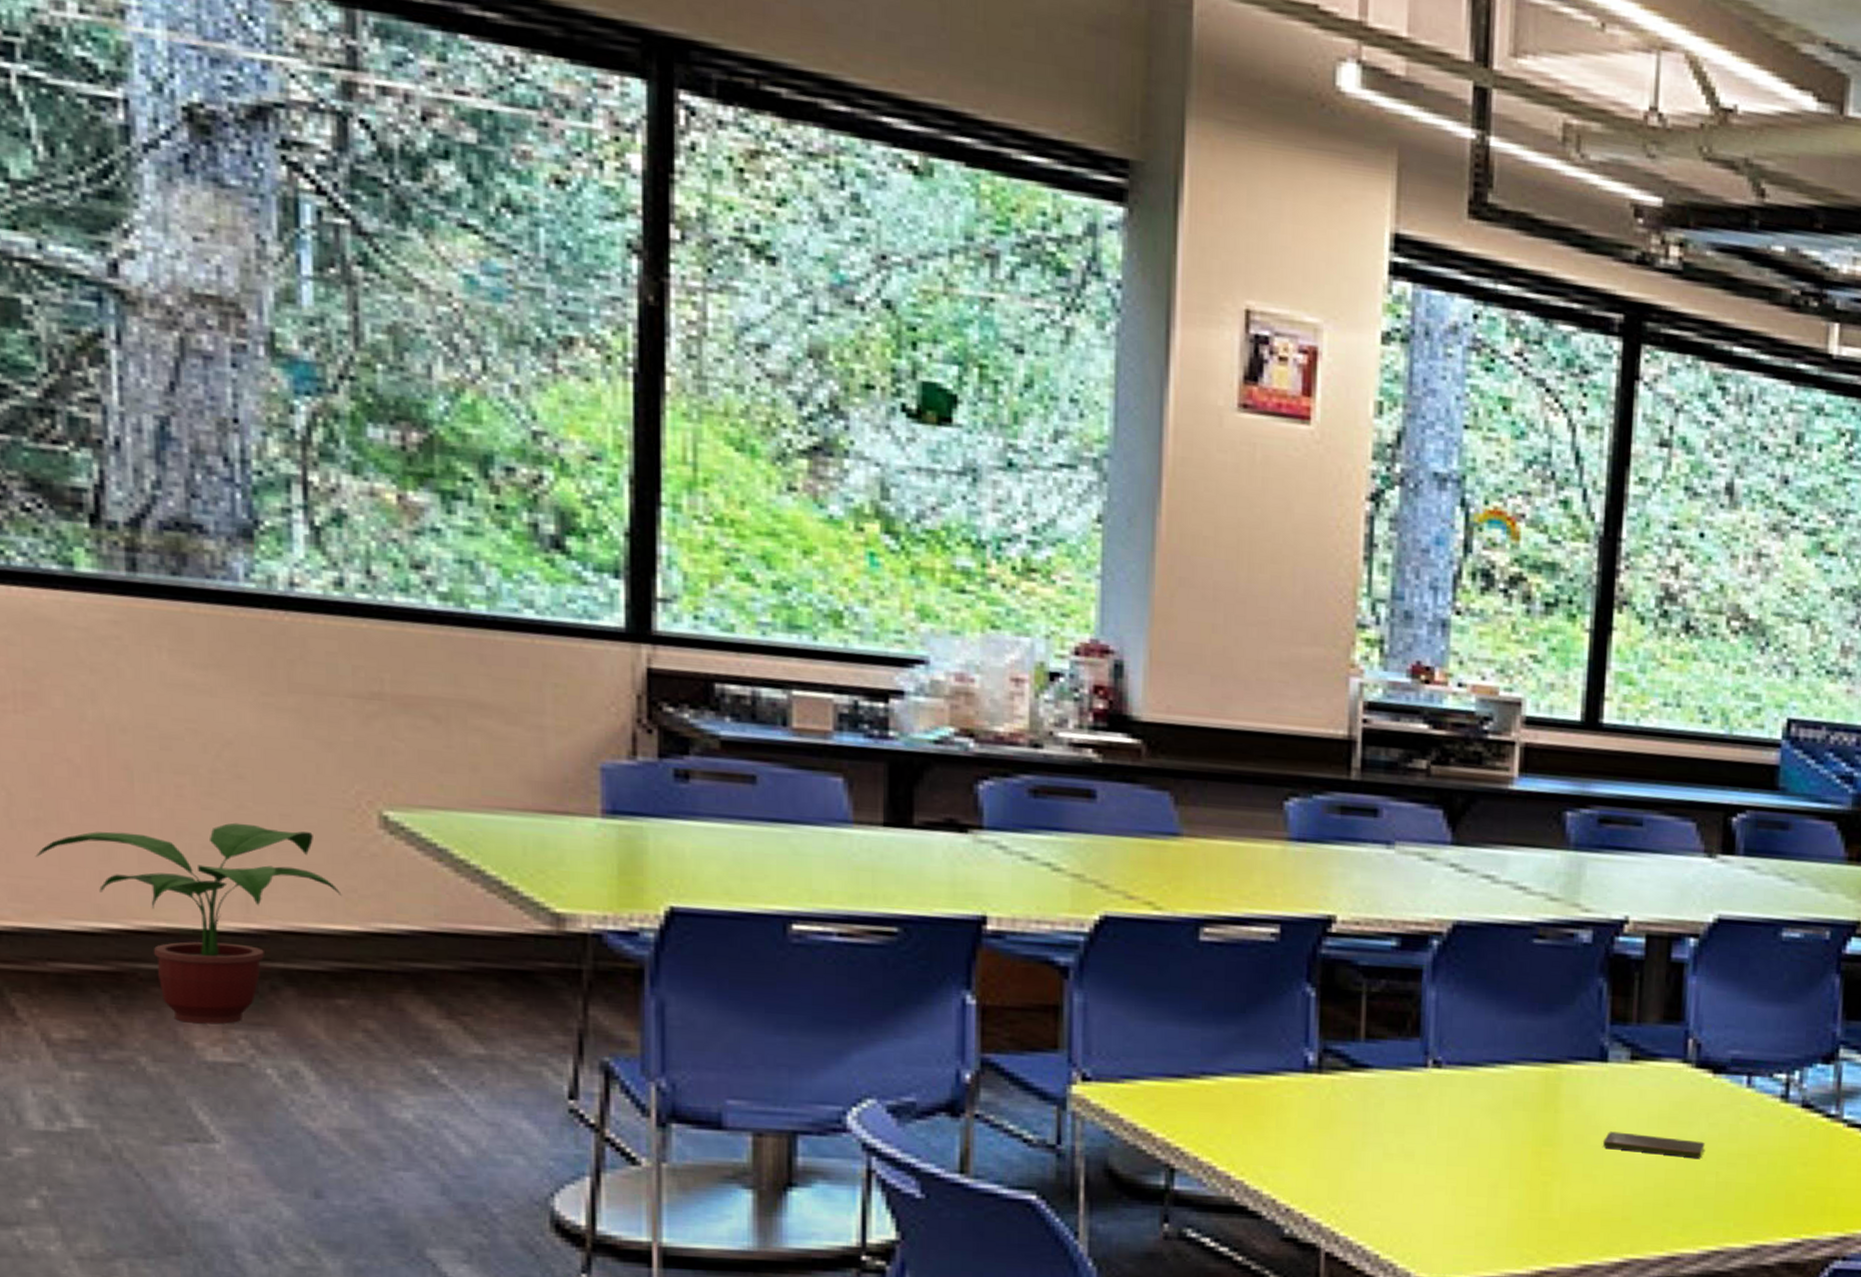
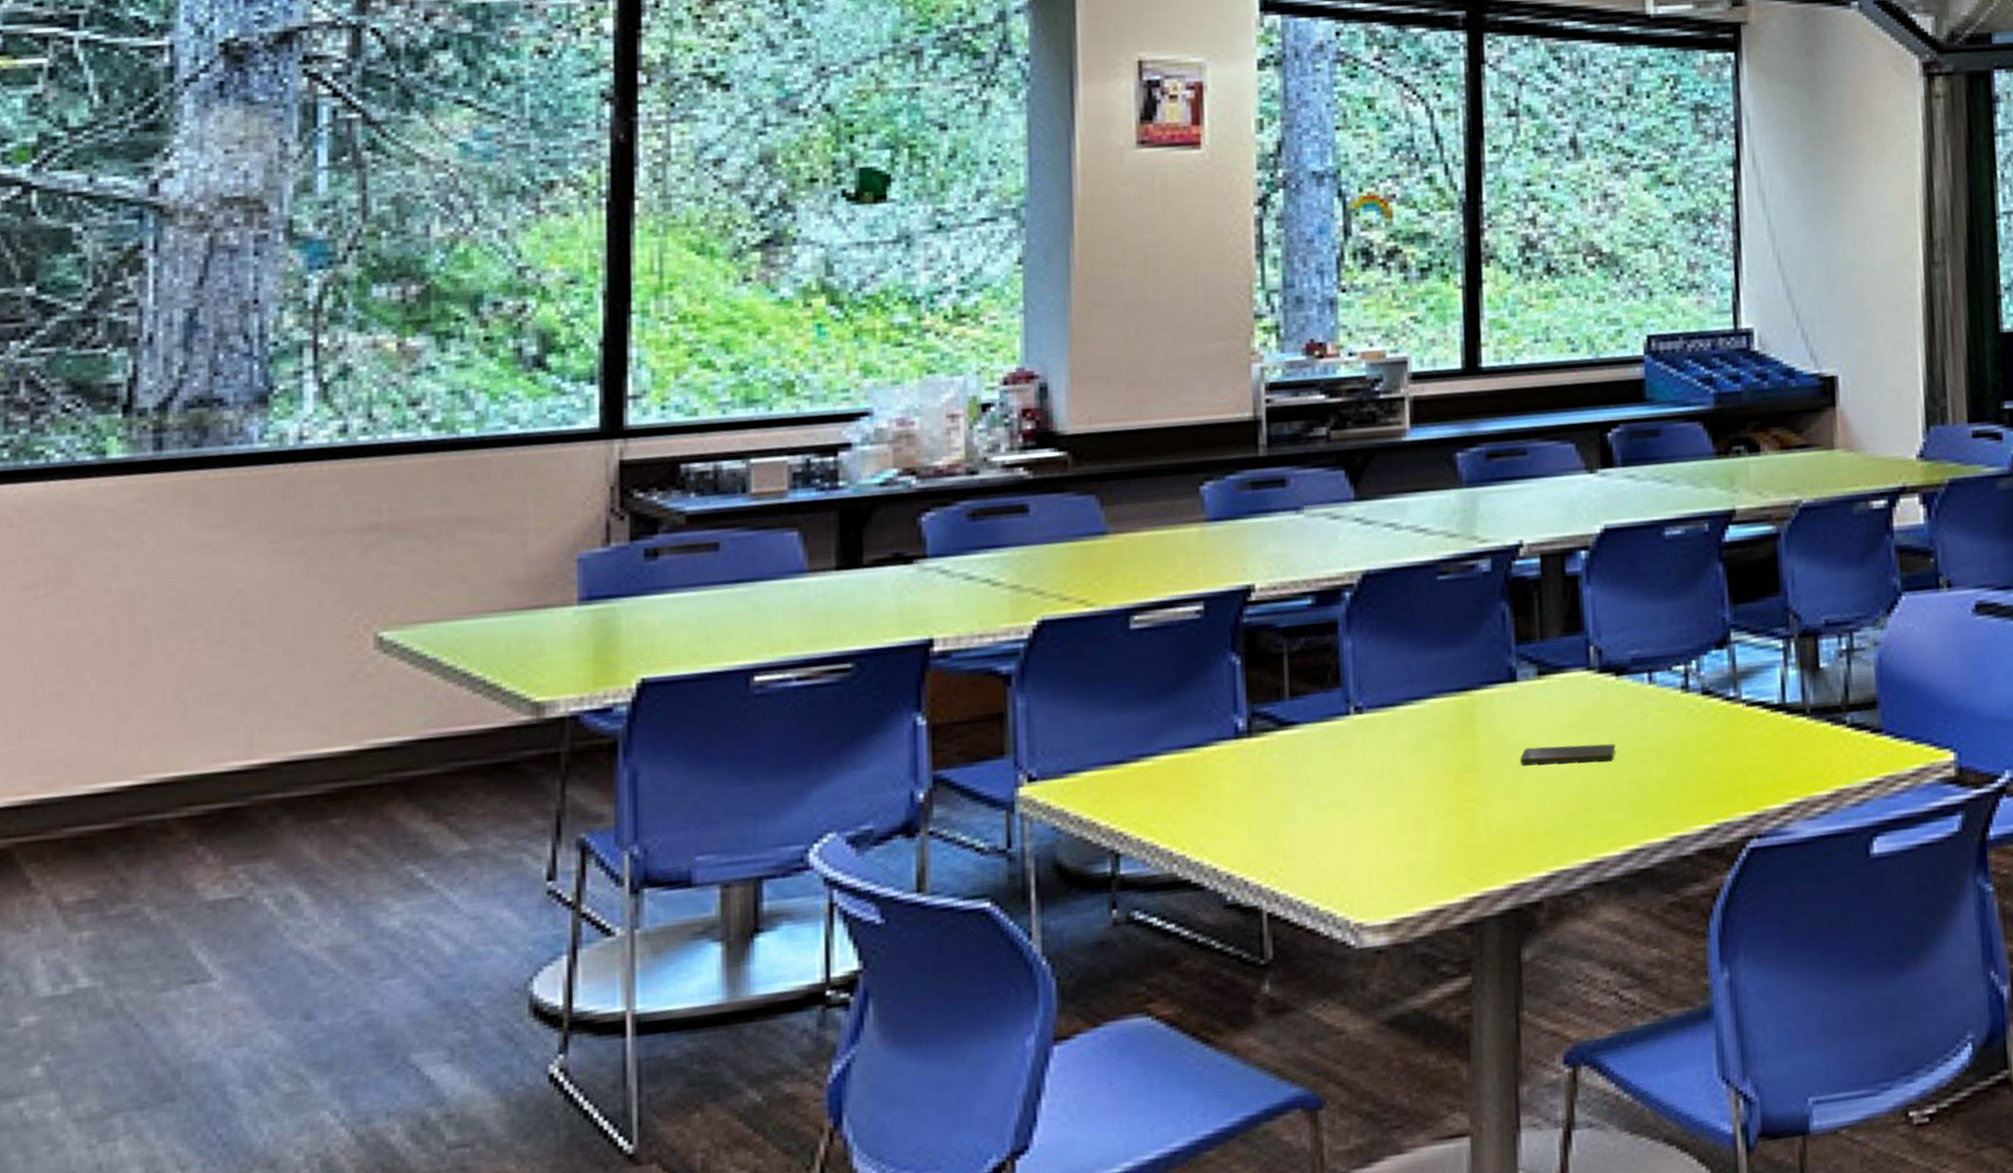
potted plant: present [35,822,342,1025] -> none [57,664,339,866]

